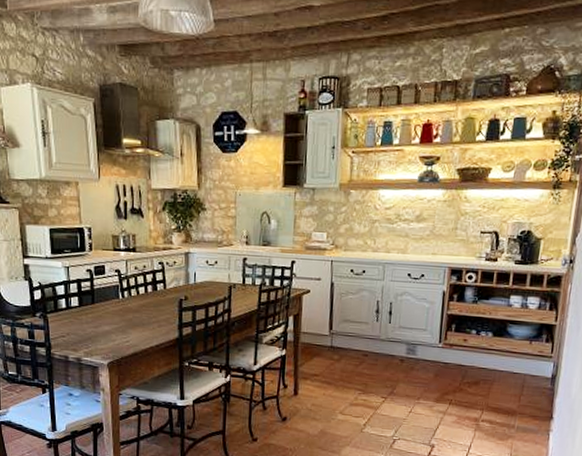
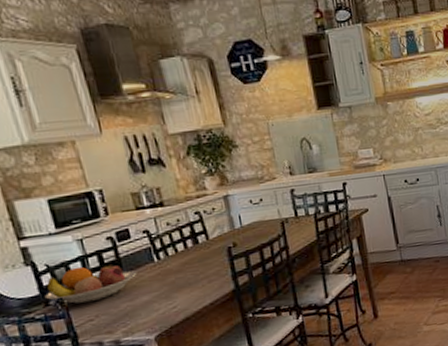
fruit bowl: none [33,289,104,322] -> present [44,263,137,305]

